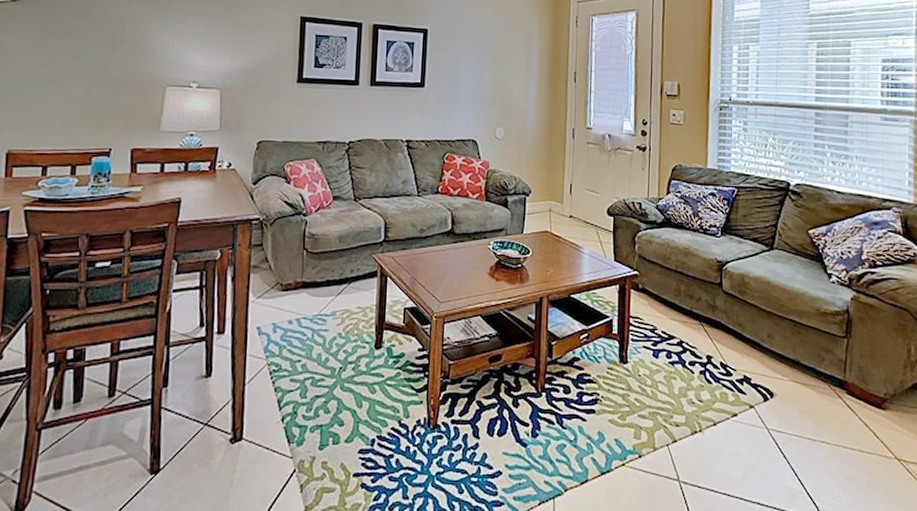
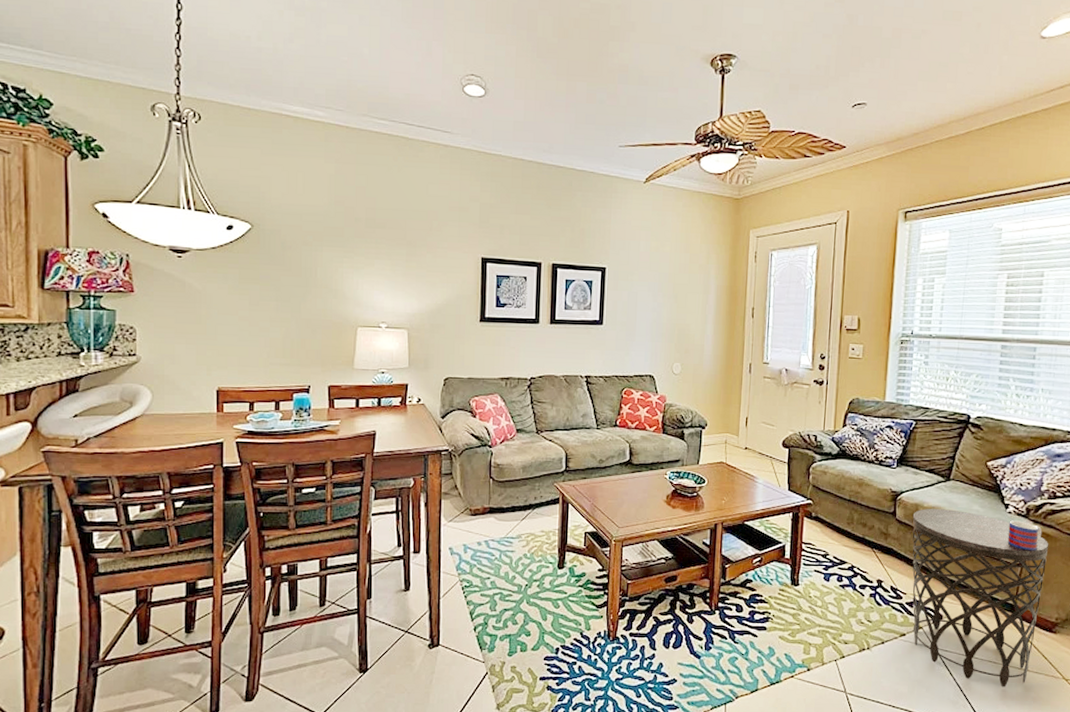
side table: none [739,279,873,470] -> present [912,509,1049,687]
mug: none [832,290,866,323] -> present [1007,520,1042,551]

